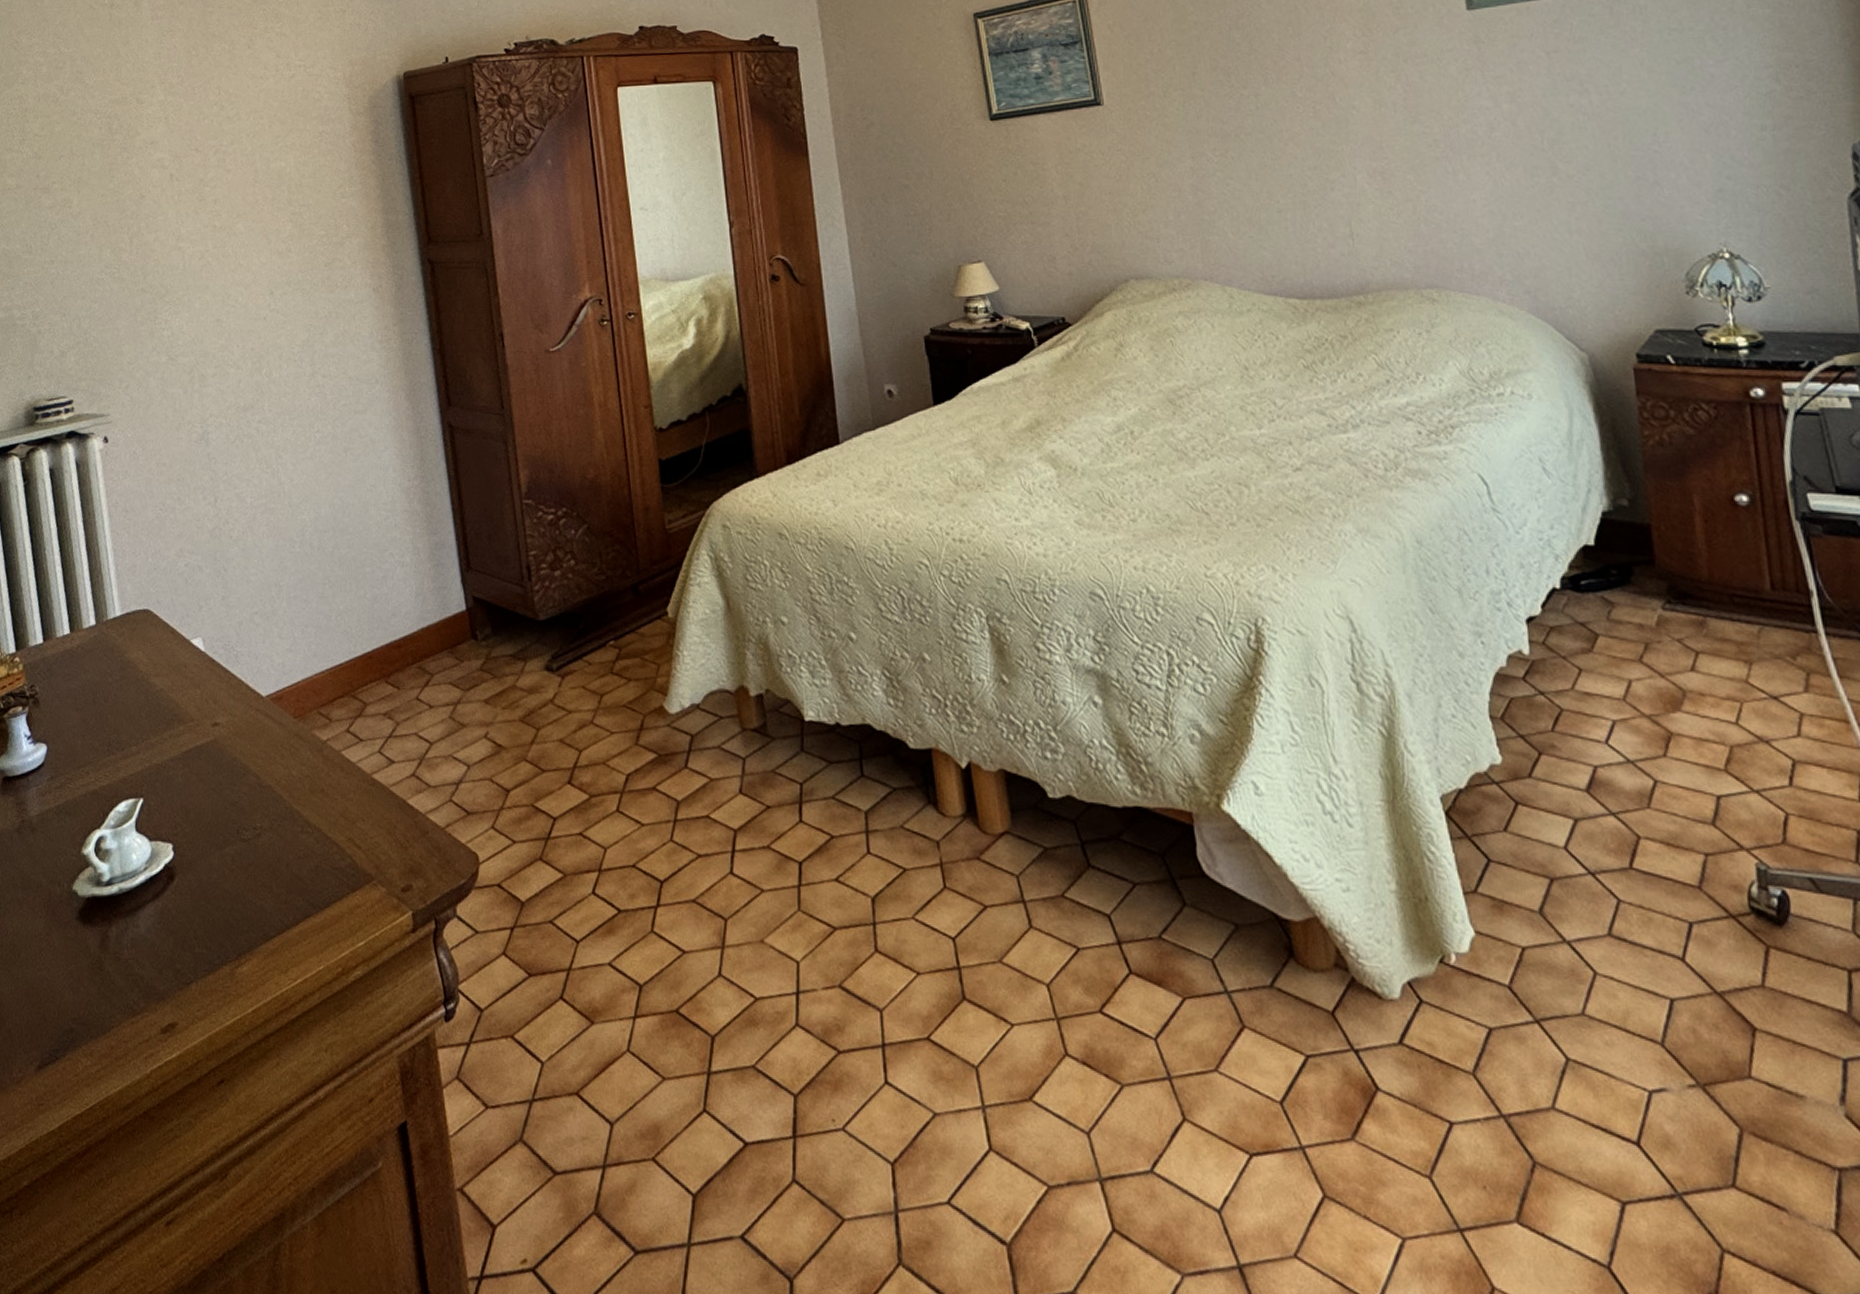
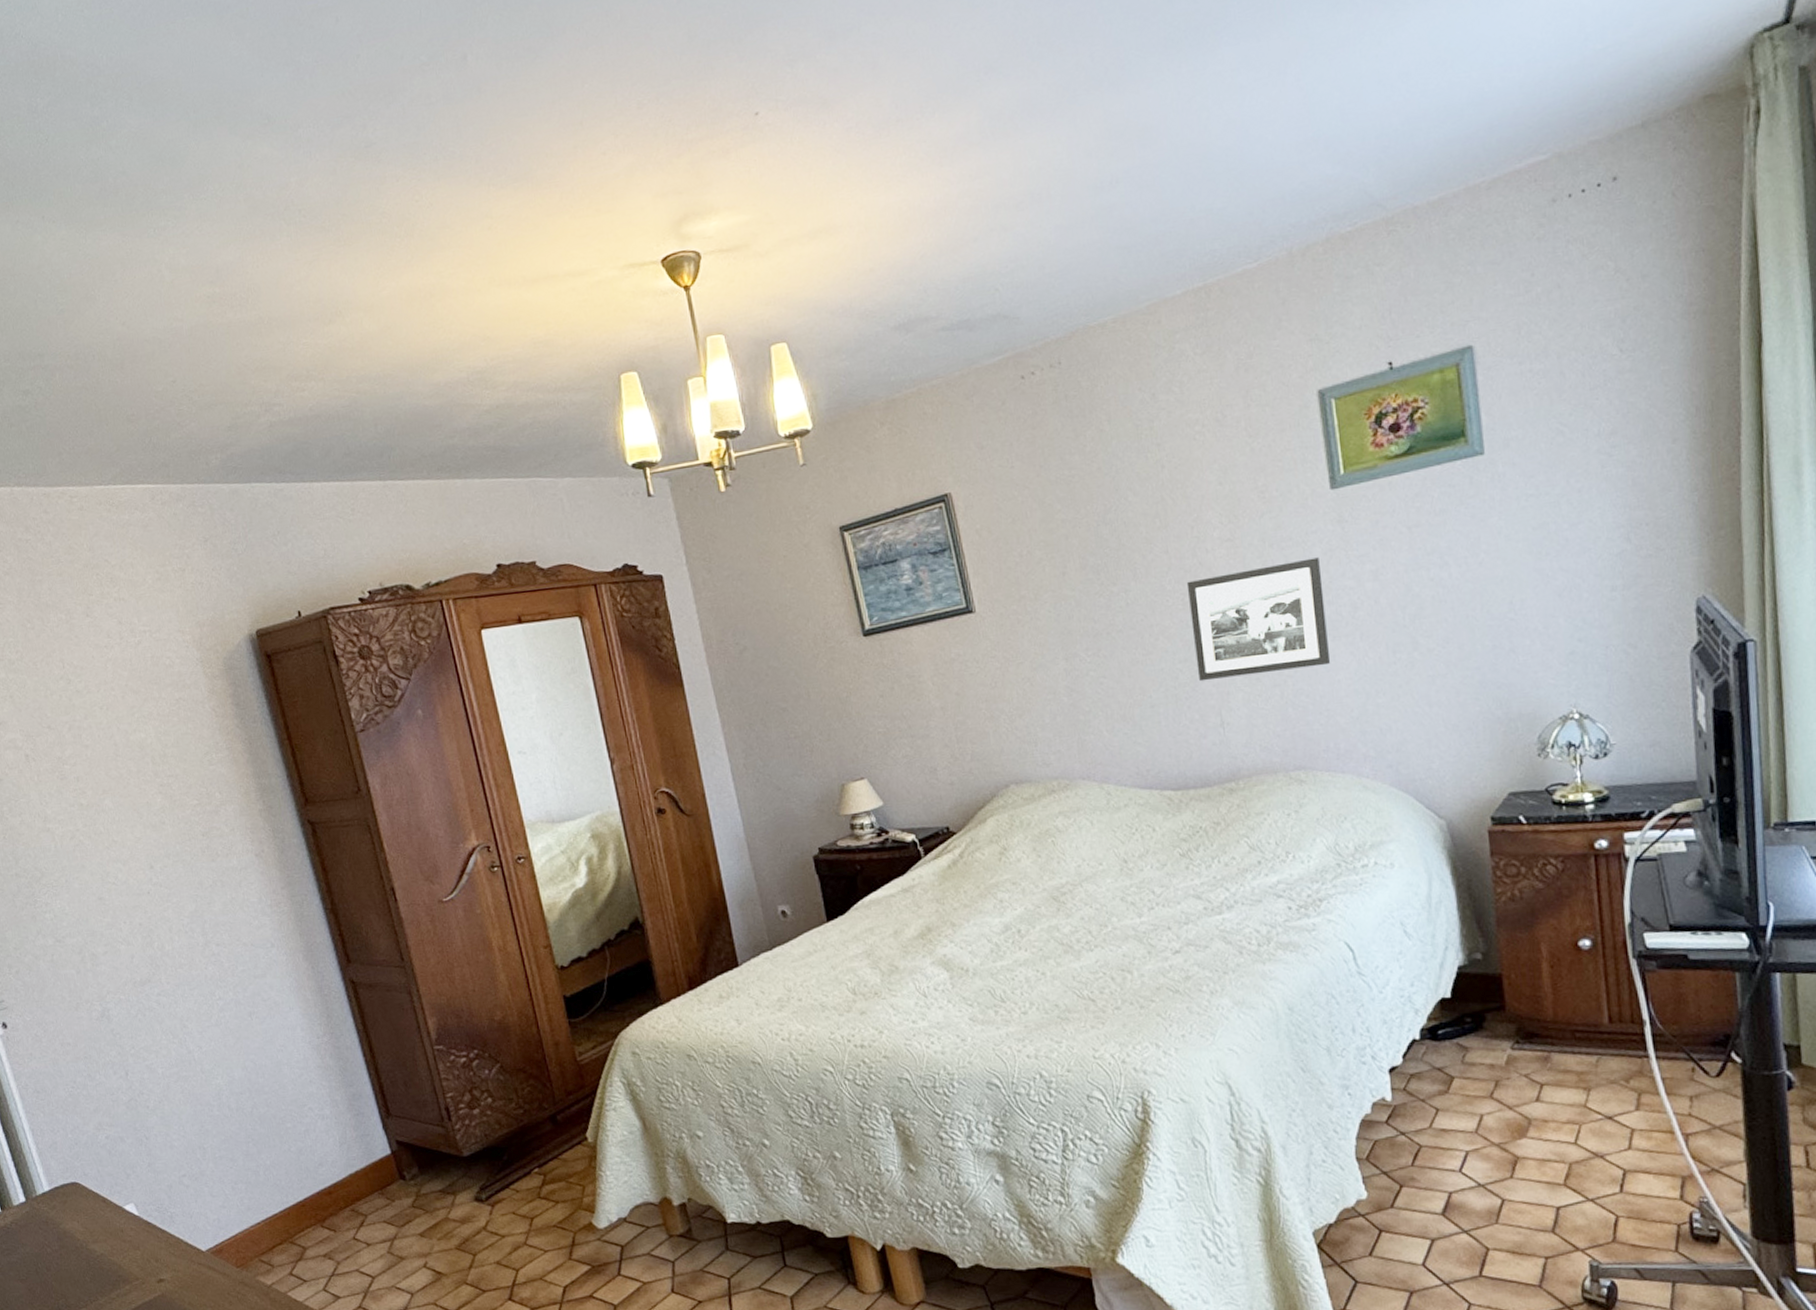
picture frame: none [1318,75,1466,190] -> present [1186,557,1331,682]

